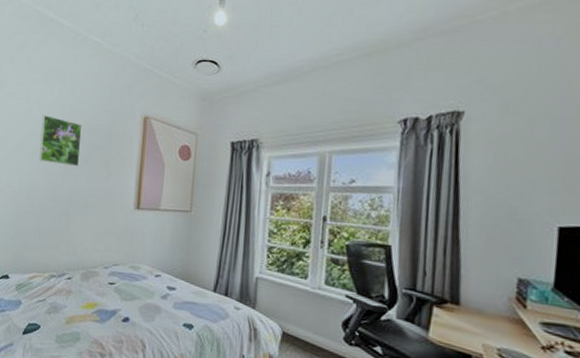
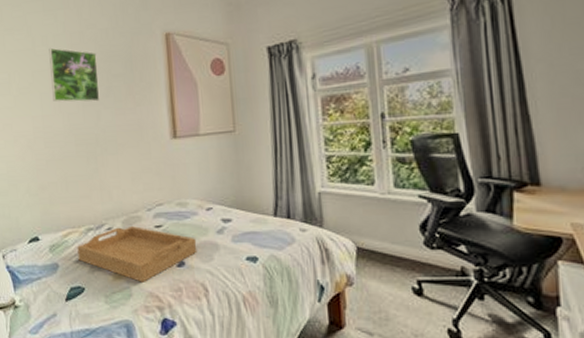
serving tray: none [39,278,143,330] -> present [77,225,198,282]

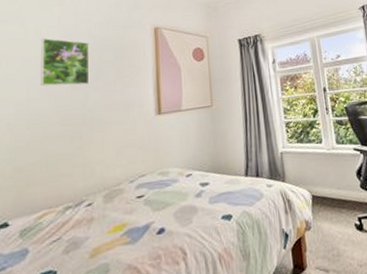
serving tray: present [77,225,198,282] -> none [52,198,177,256]

